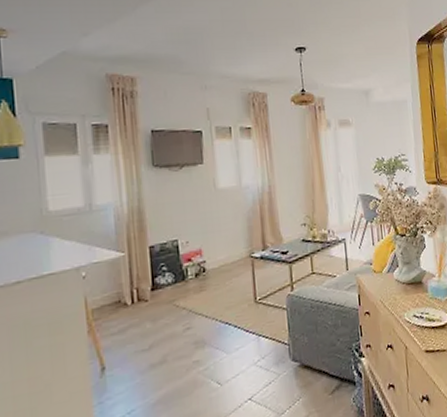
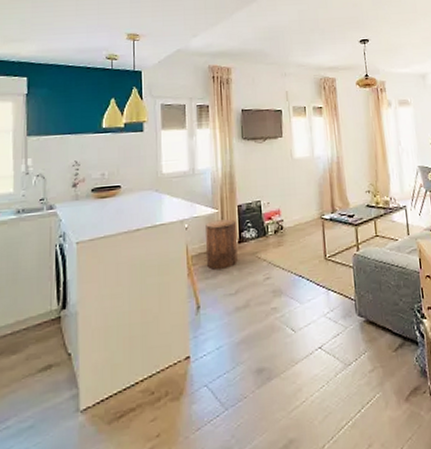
stool: none [109,263,151,324] -> present [206,219,238,270]

